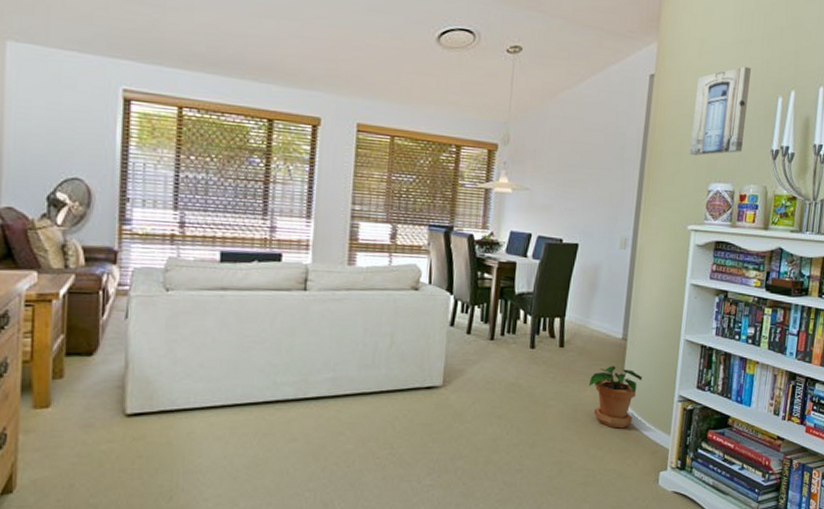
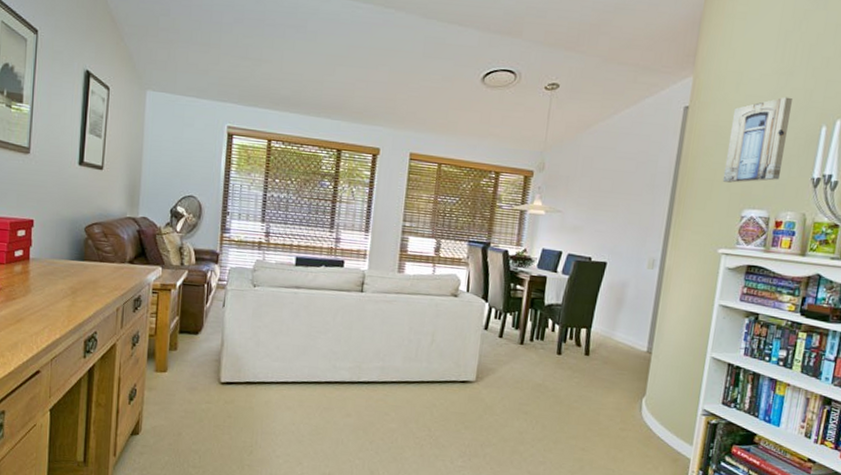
potted plant: present [589,366,642,429] -> none [612,376,665,435]

